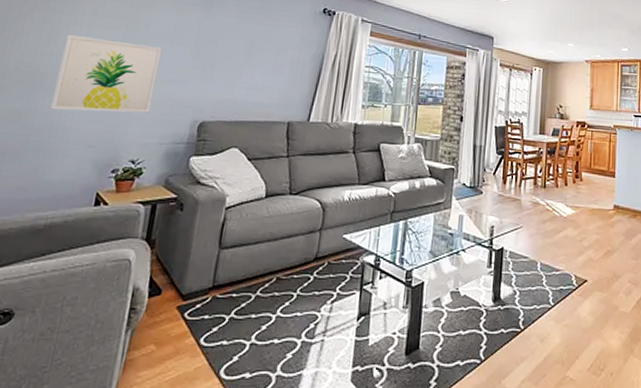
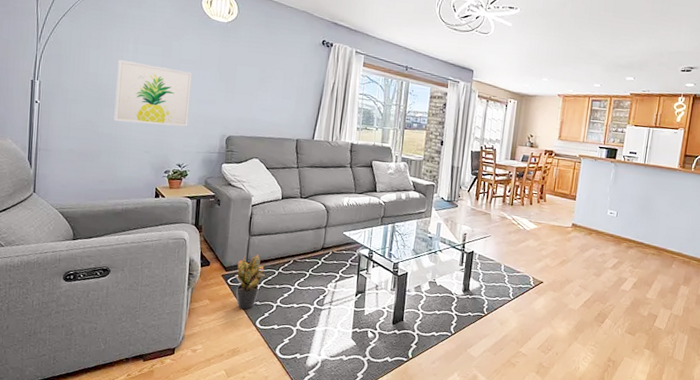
potted plant: none [194,273,238,354] -> present [234,254,265,310]

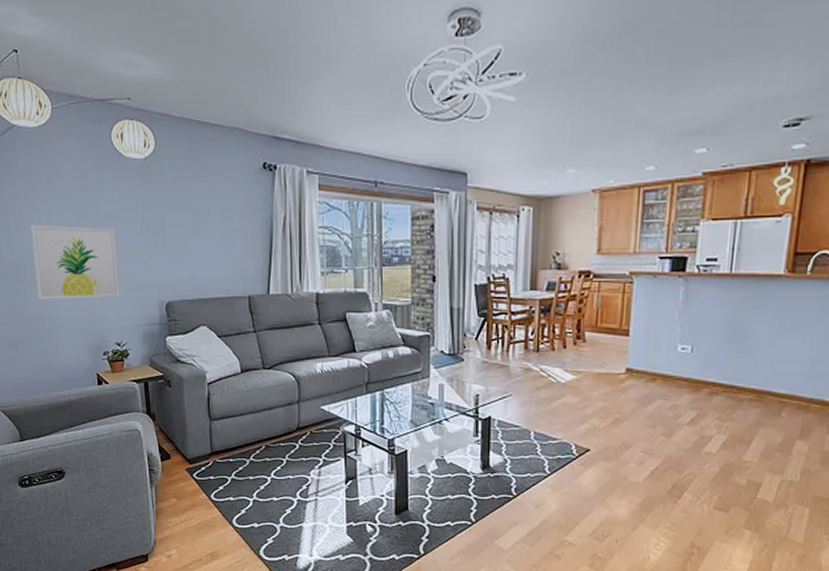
potted plant: present [234,254,265,310] -> none [200,442,235,507]

